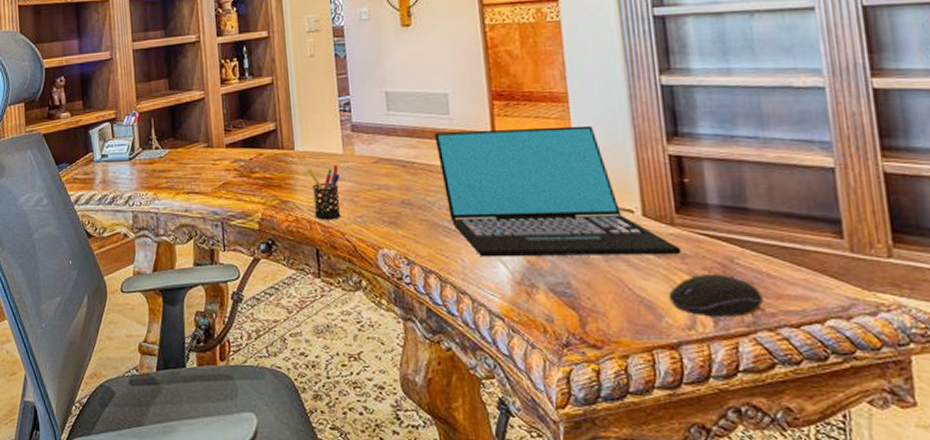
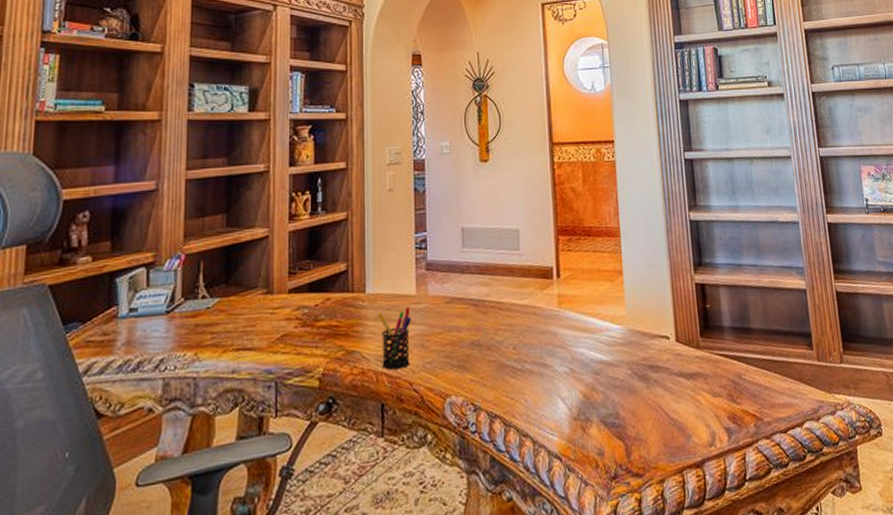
laptop: present [435,125,681,257] -> none [506,258,705,396]
computer mouse: present [668,275,763,317] -> none [695,390,762,432]

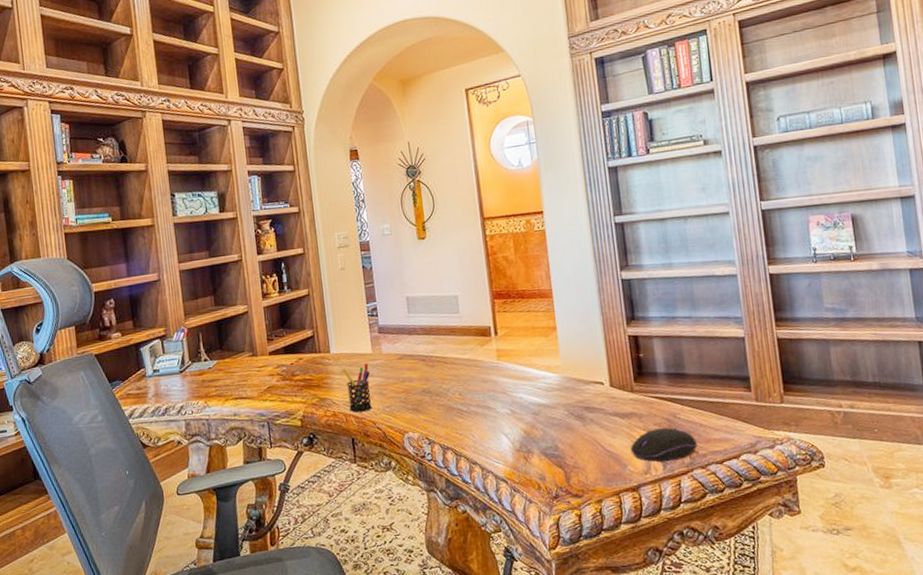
computer mouse: none [695,390,762,432] -> present [630,427,697,462]

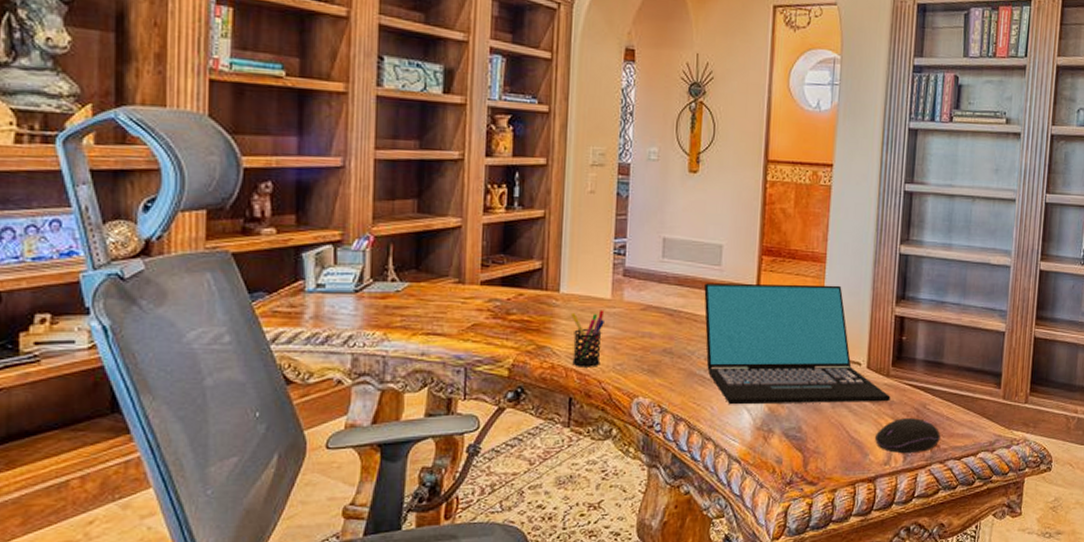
laptop: none [448,315,639,432] -> present [704,283,891,405]

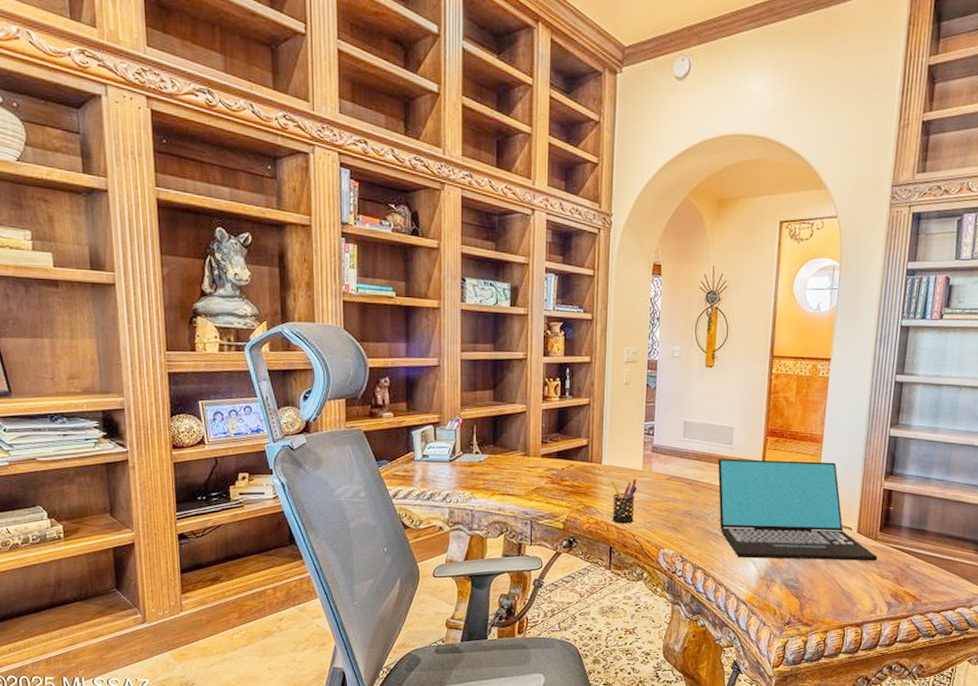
computer mouse: present [874,418,941,454] -> none [862,576,922,605]

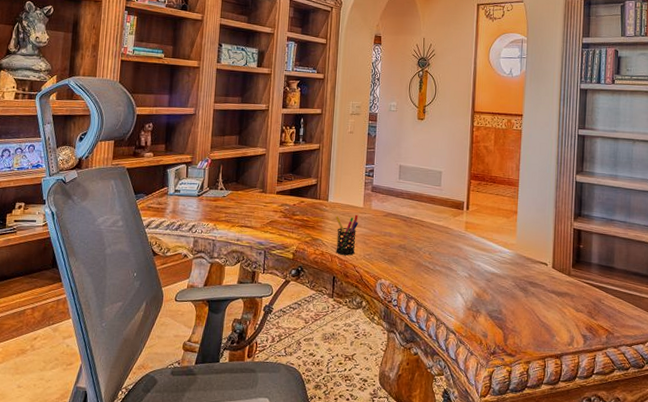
laptop: present [718,459,878,562] -> none [428,199,572,296]

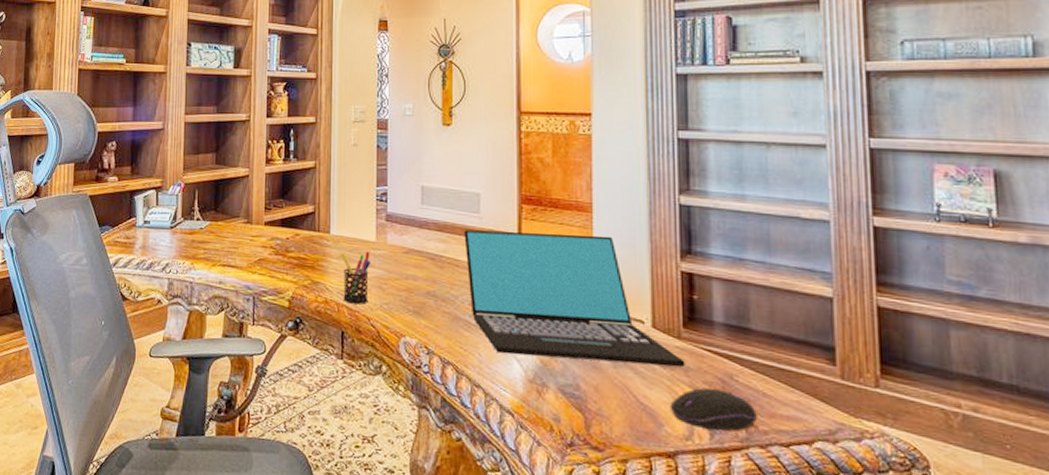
laptop: none [428,199,572,296] -> present [464,230,685,368]
computer mouse: none [560,309,614,338] -> present [669,388,757,431]

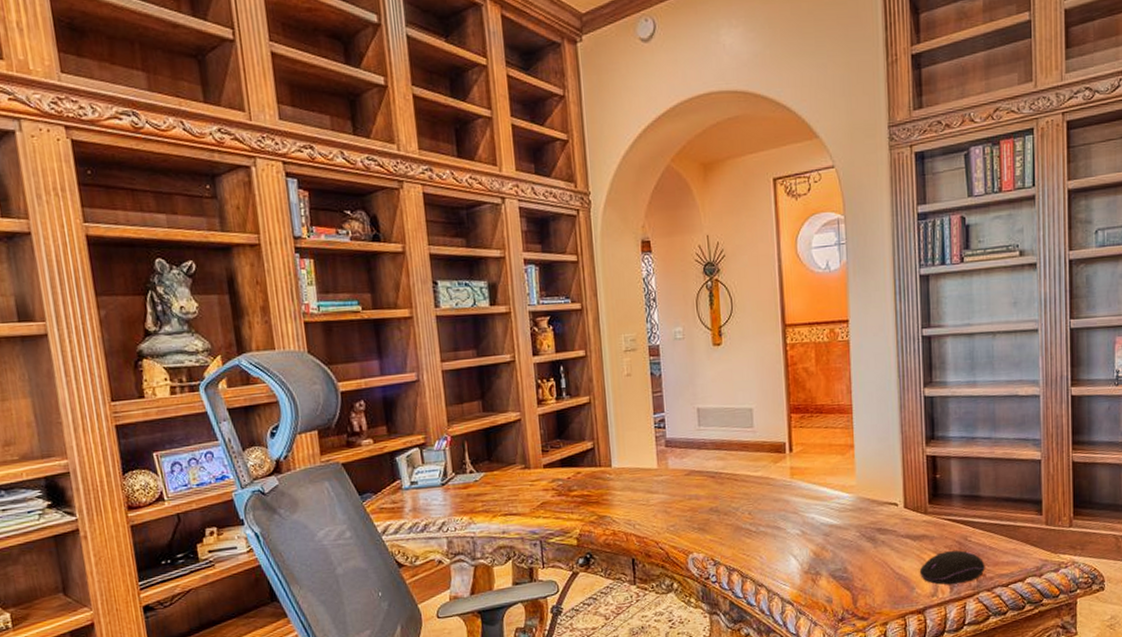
pen holder: present [341,251,370,305] -> none [624,479,655,531]
laptop: present [464,230,685,368] -> none [740,433,931,553]

